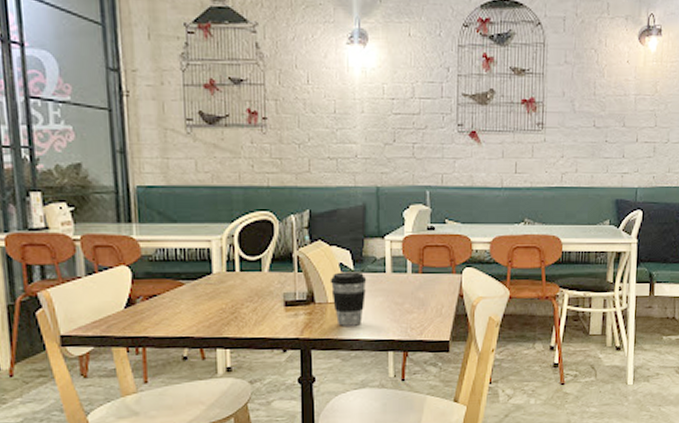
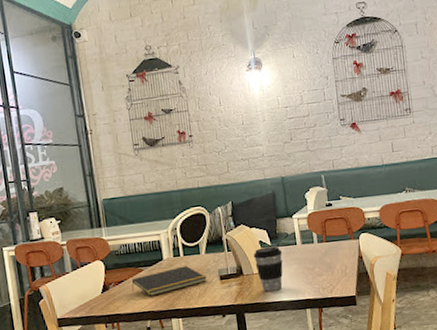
notepad: none [167,284,268,318] -> present [131,265,207,296]

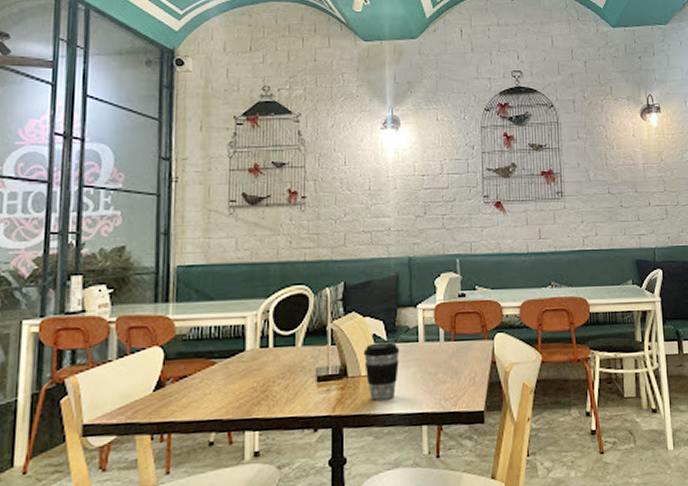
notepad: present [131,265,207,296] -> none [197,360,300,399]

